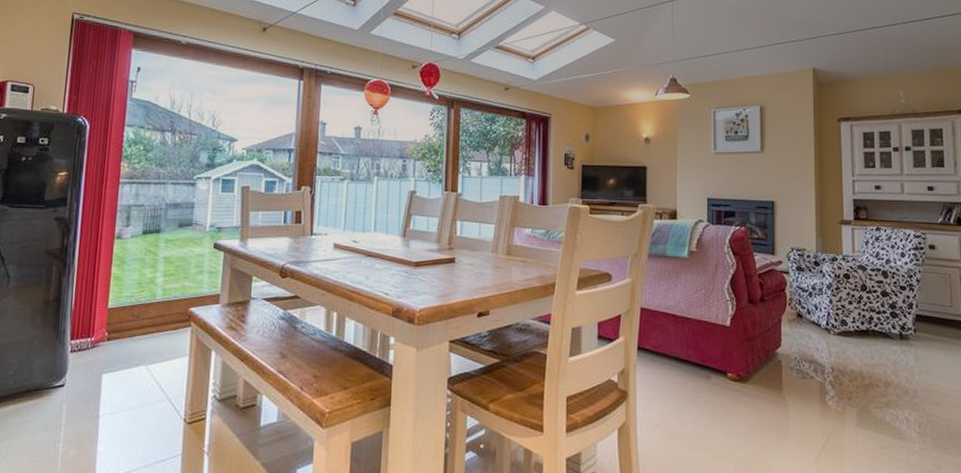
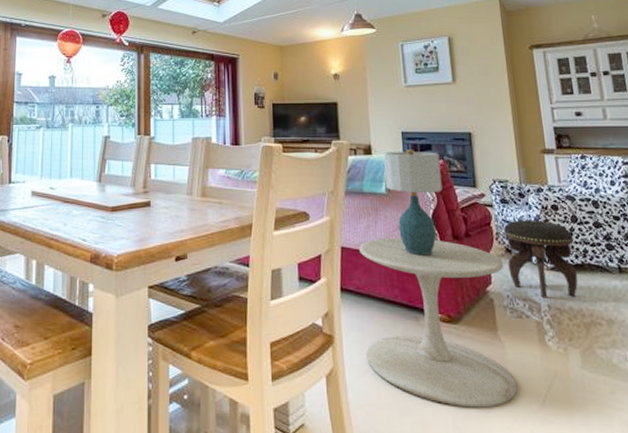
side table: none [658,300,796,460] -> present [359,238,518,408]
table lamp: none [689,215,742,317] -> present [384,149,443,254]
footstool: none [797,287,862,361] -> present [504,220,578,298]

